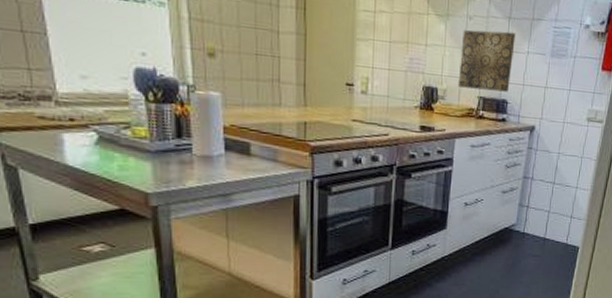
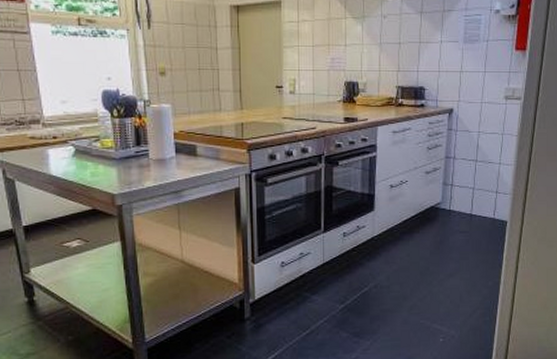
wall art: present [457,30,516,92] -> none [376,25,428,80]

